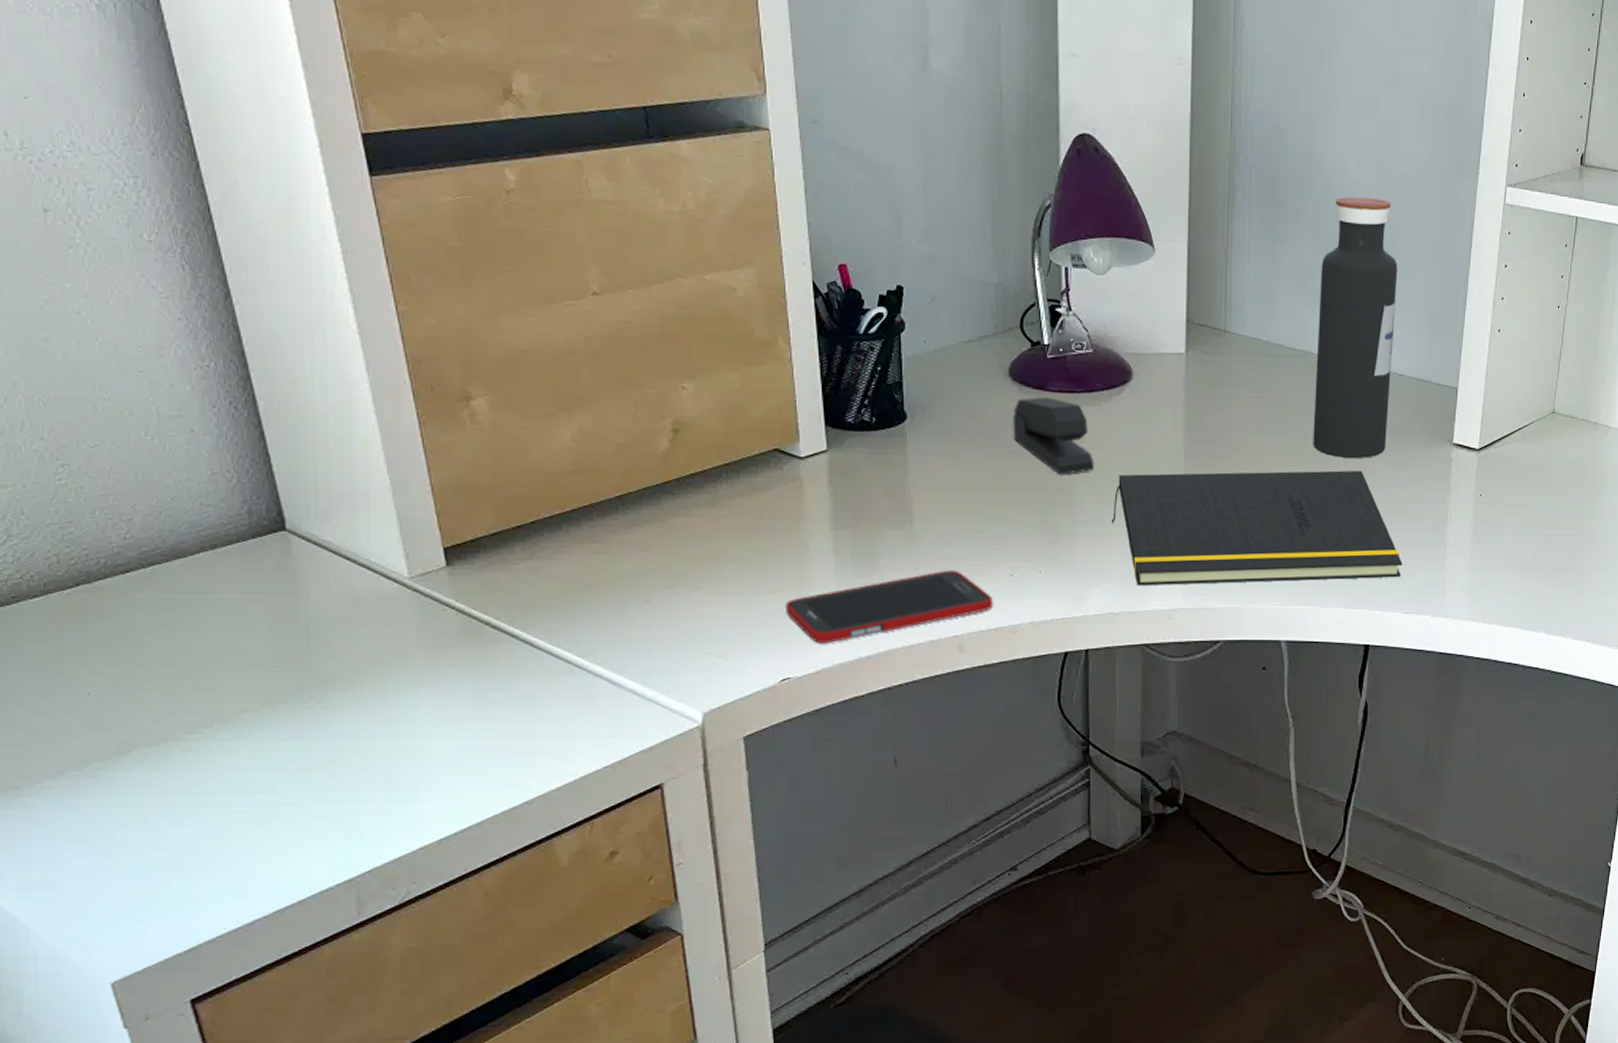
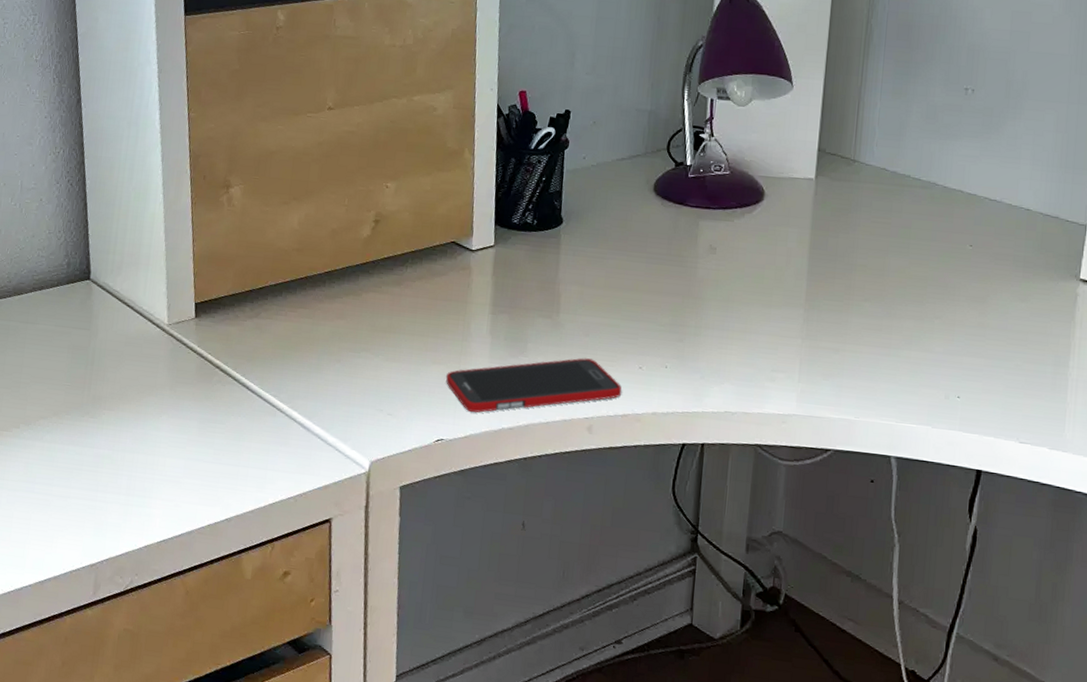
stapler: present [1013,397,1094,474] -> none [652,211,723,281]
notepad: present [1111,470,1403,586] -> none [734,285,1021,407]
water bottle: present [1313,197,1398,458] -> none [934,42,1029,287]

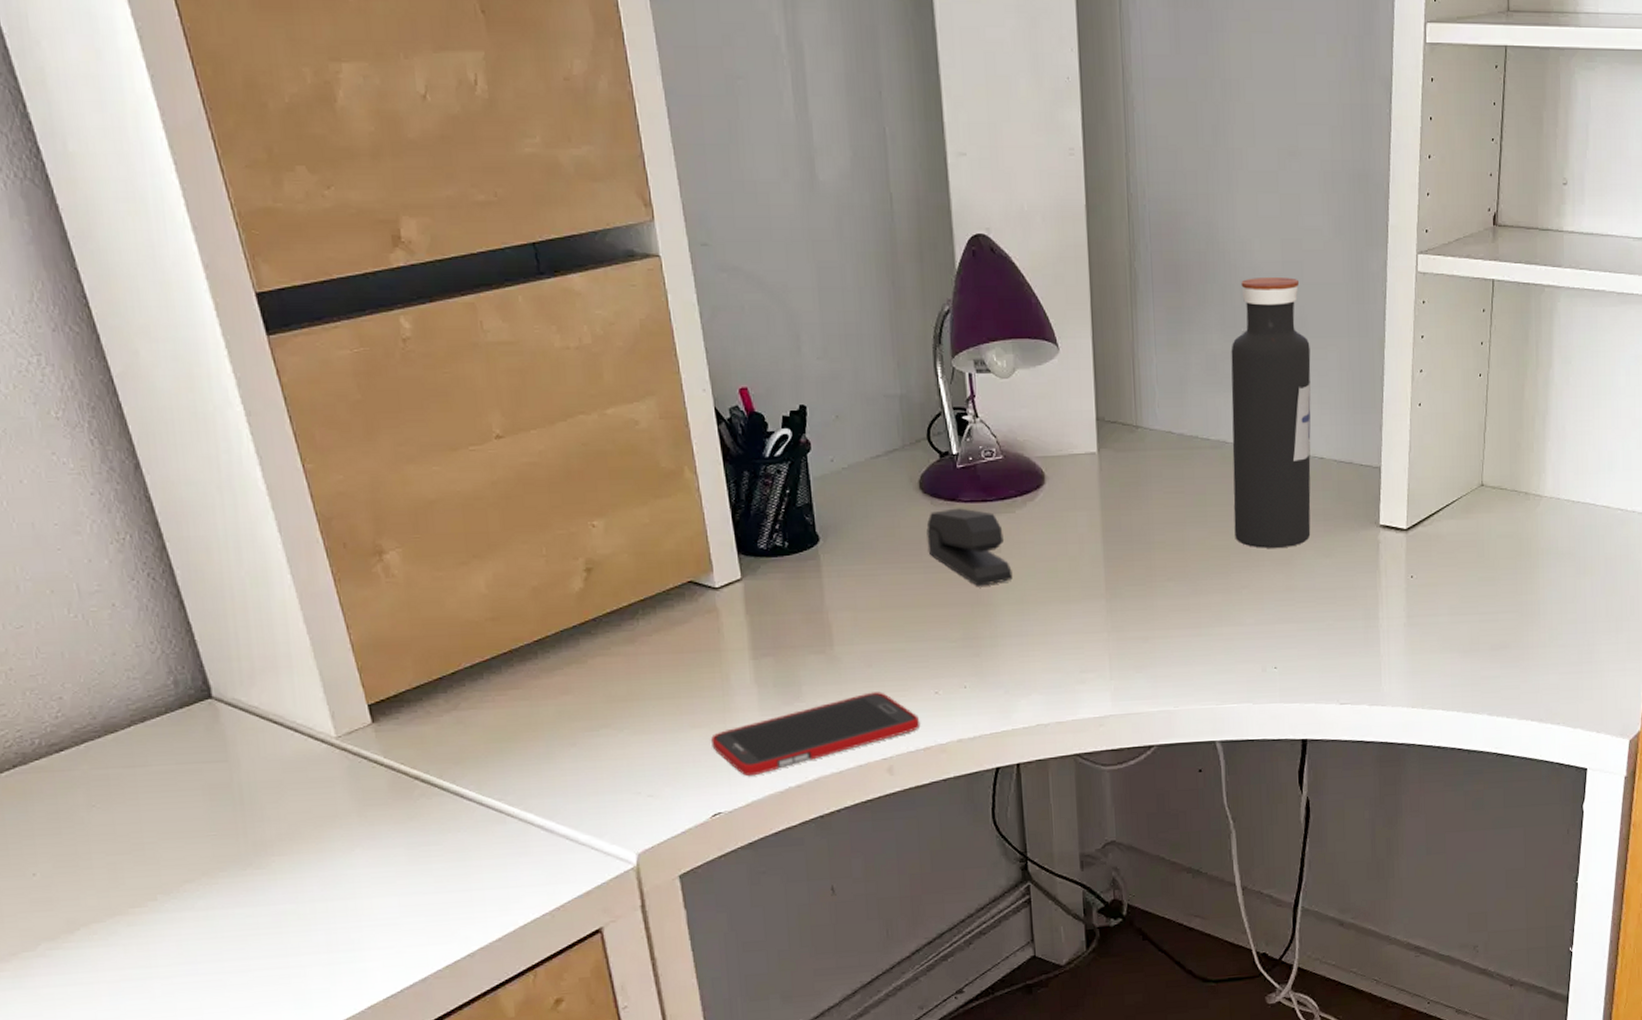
stapler: none [652,211,723,281] -> present [926,508,1013,586]
water bottle: none [934,42,1029,287] -> present [1231,277,1311,548]

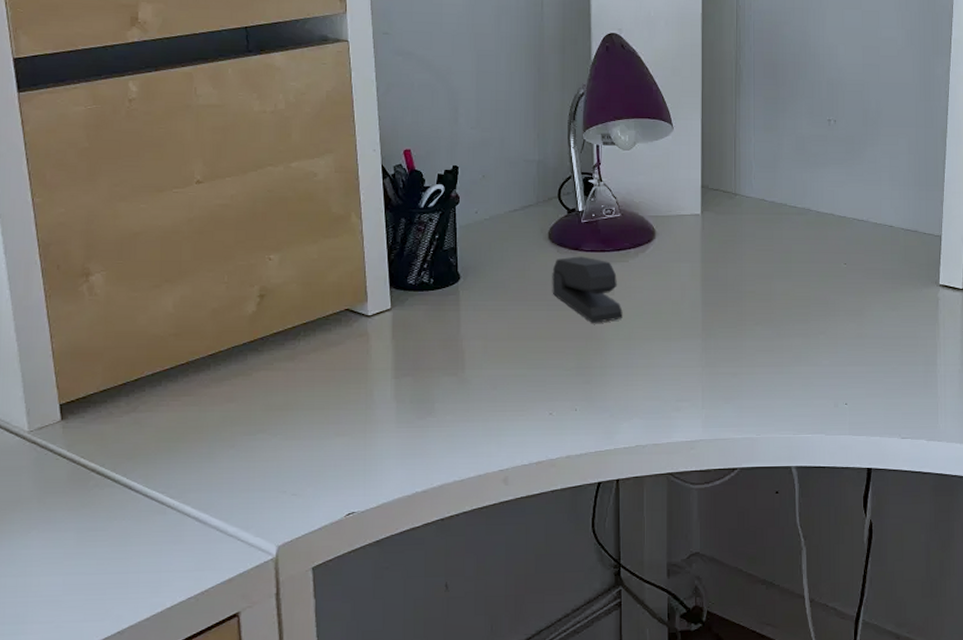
cell phone: present [711,692,920,777] -> none [352,411,535,481]
water bottle: present [1231,277,1311,548] -> none [815,76,884,300]

